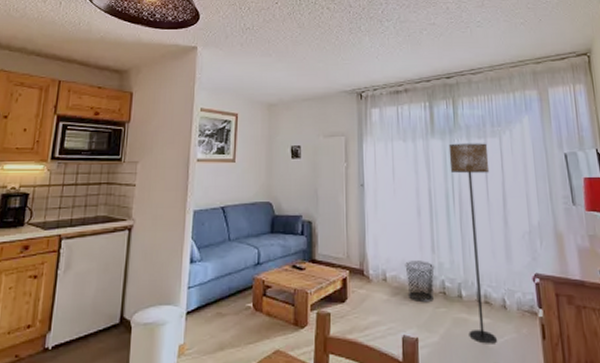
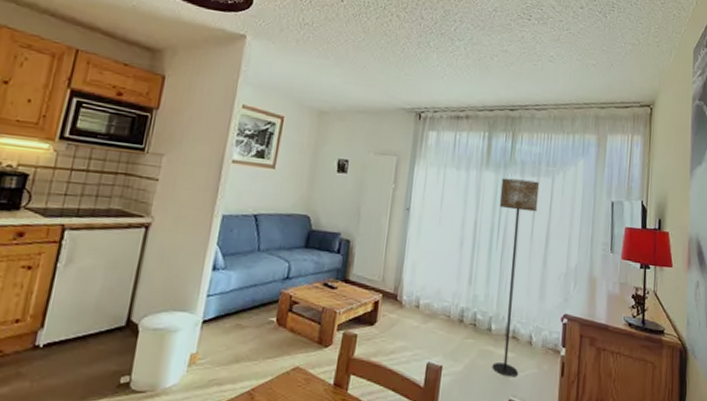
waste bin: present [405,261,435,303] -> none [439,290,469,333]

